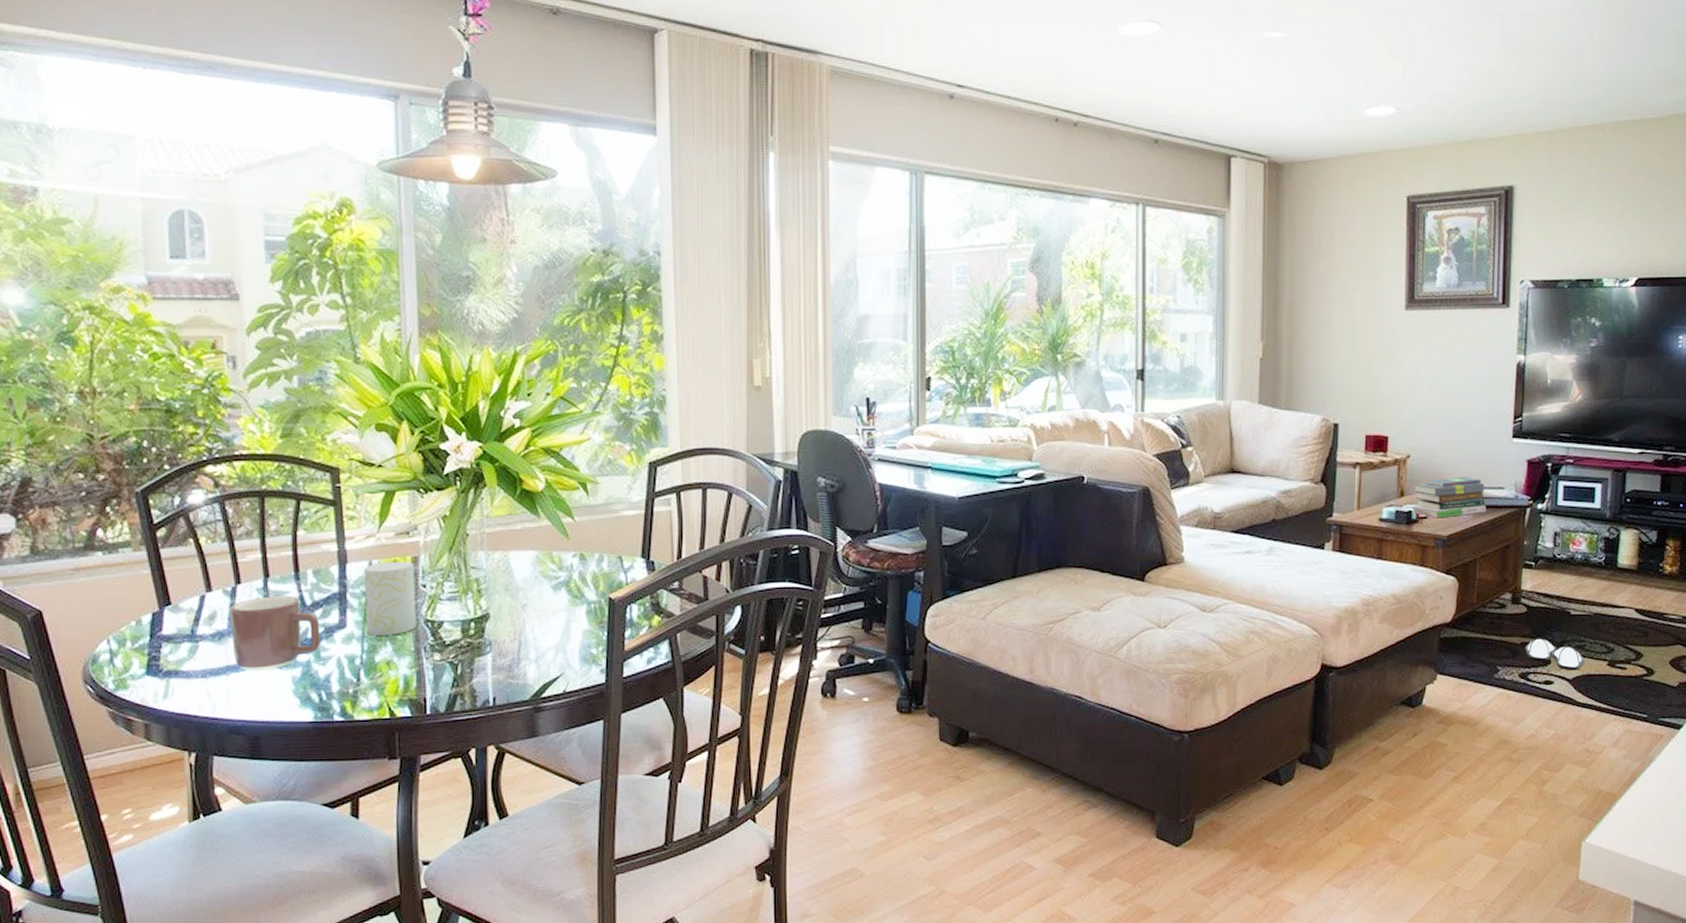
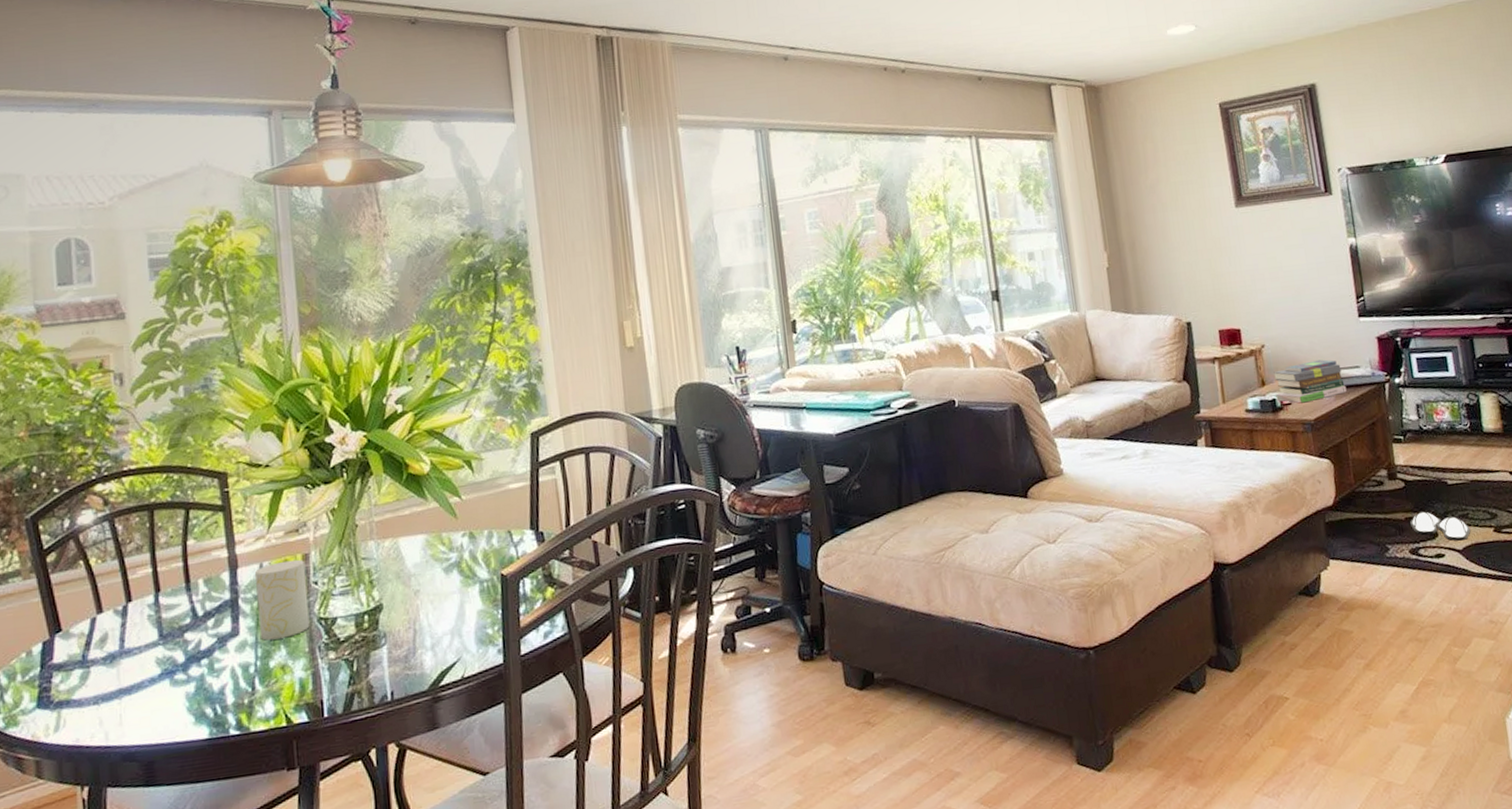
mug: present [230,596,321,672] -> none [122,608,214,693]

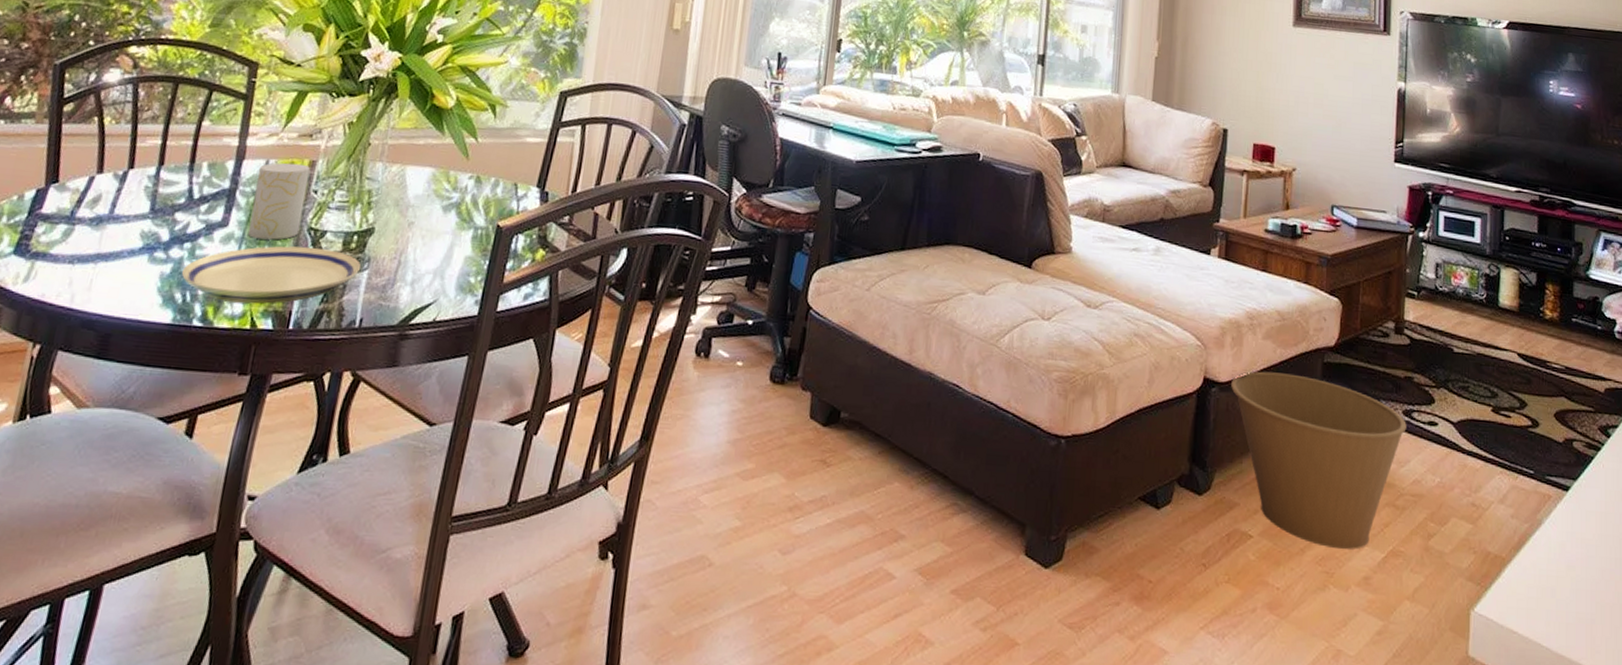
plate: none [205,633,379,706] -> present [181,246,361,304]
basket: none [1241,539,1416,693] -> present [1231,371,1407,550]
books: present [1274,359,1347,404] -> none [1297,195,1369,236]
slippers: present [1410,511,1471,541] -> none [1409,373,1468,413]

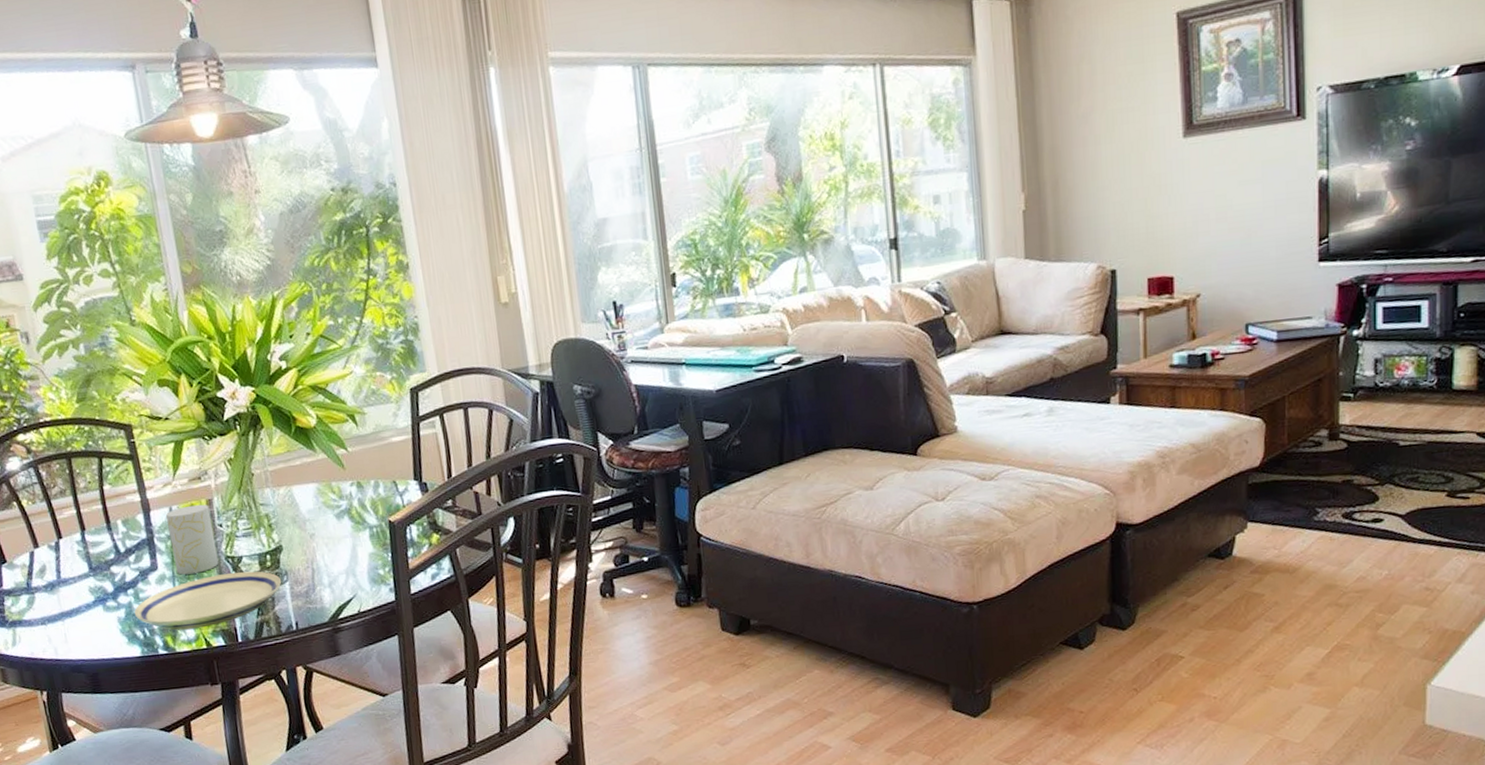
basket: present [1231,371,1407,550] -> none [1147,501,1347,654]

